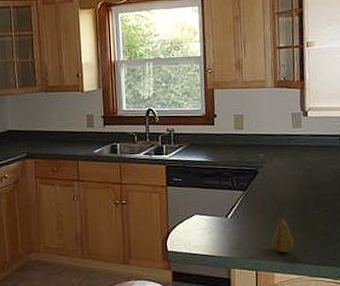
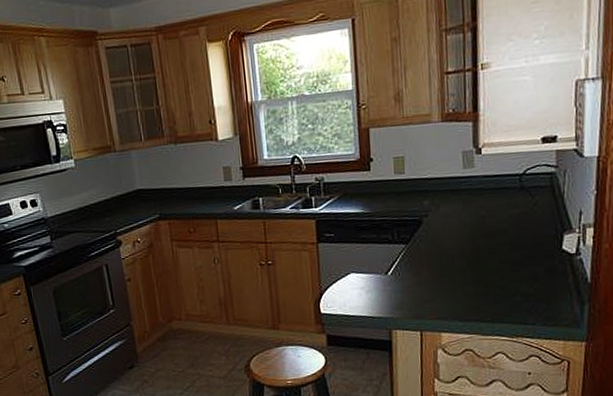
fruit: present [272,217,294,253] -> none [439,271,464,311]

